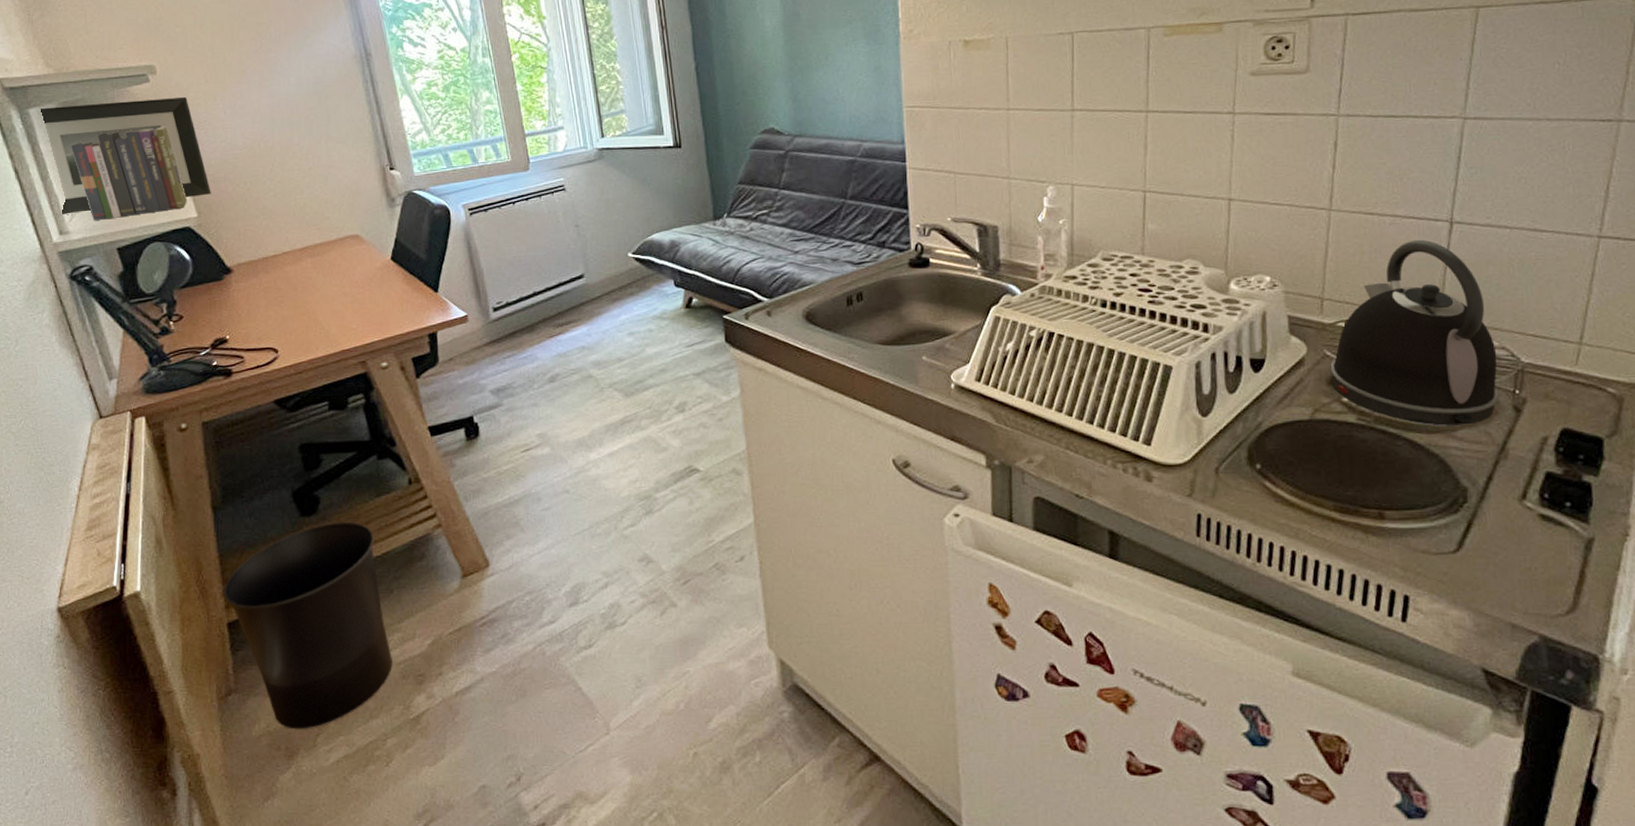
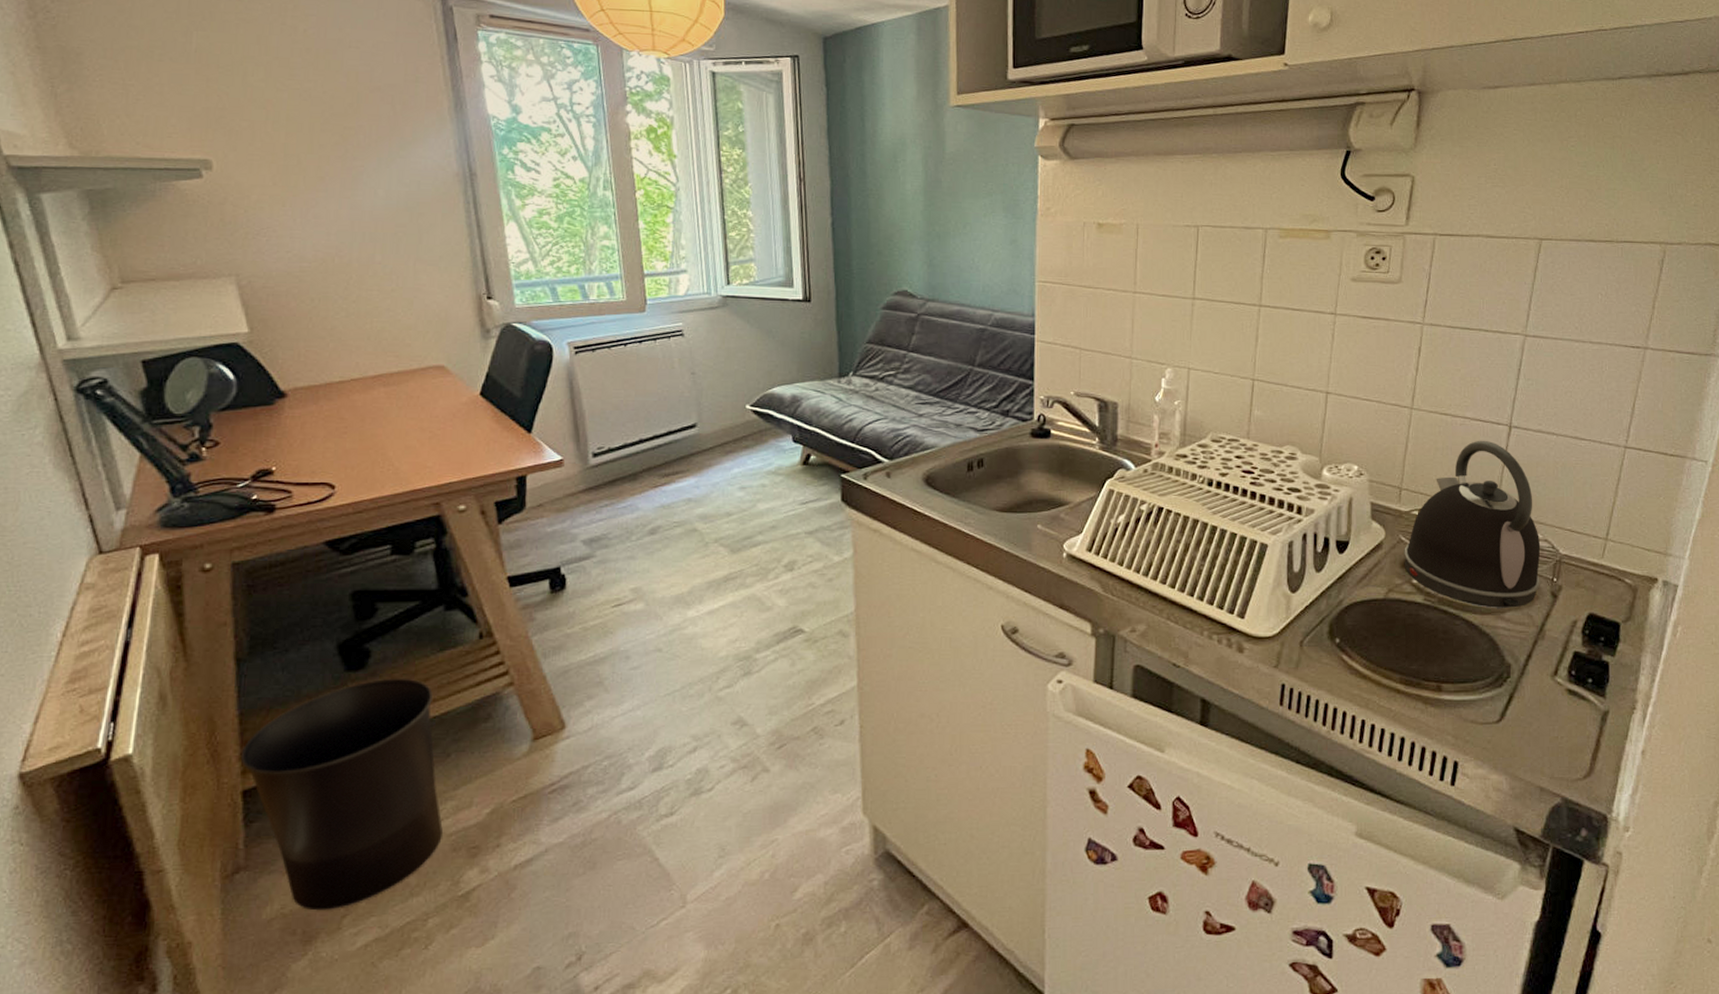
picture frame: present [39,96,211,216] -> none [54,193,269,319]
books: present [70,127,187,220] -> none [91,228,237,327]

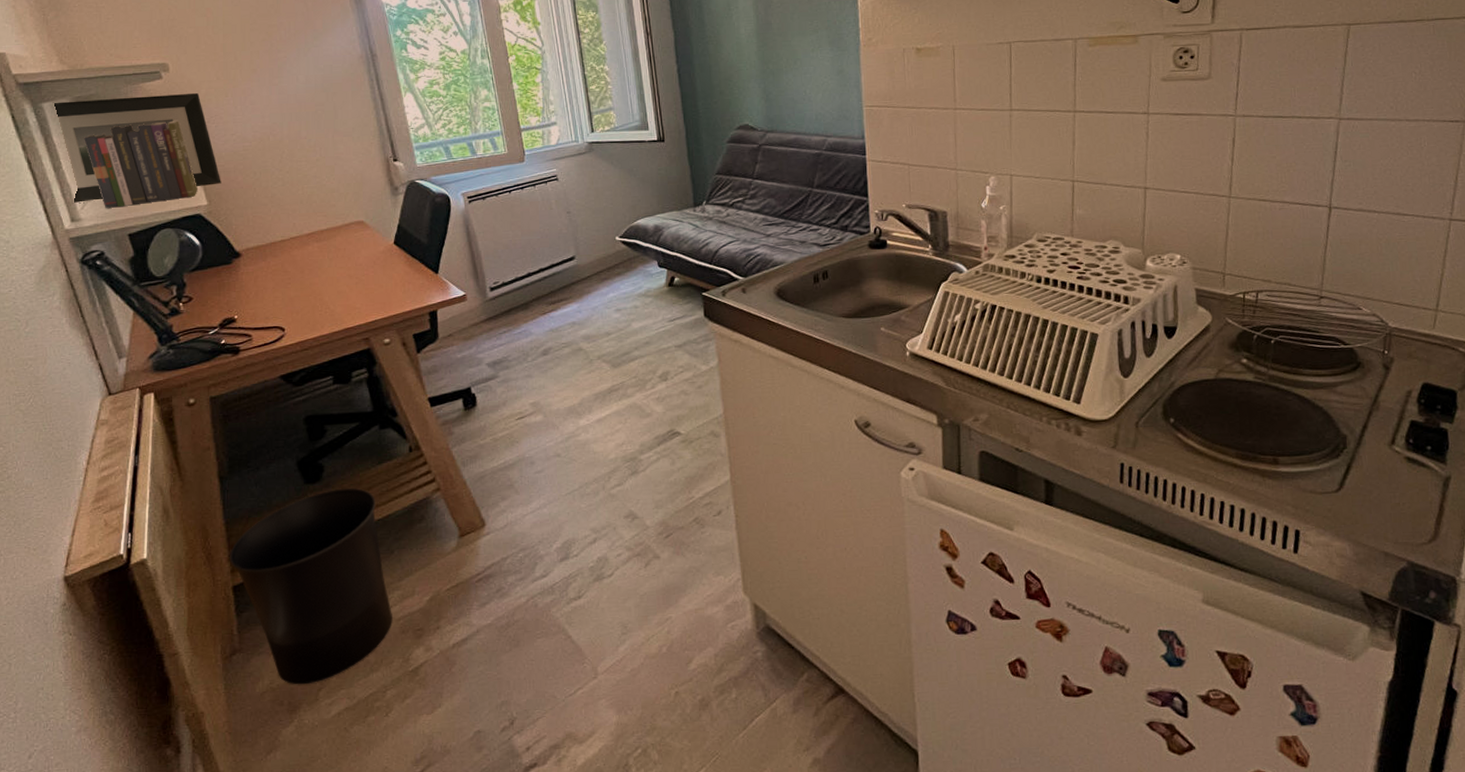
picture frame: none [54,193,269,319] -> present [52,92,221,204]
books: none [91,228,237,327] -> present [83,121,197,208]
kettle: present [1404,440,1541,608] -> none [1231,222,1372,382]

